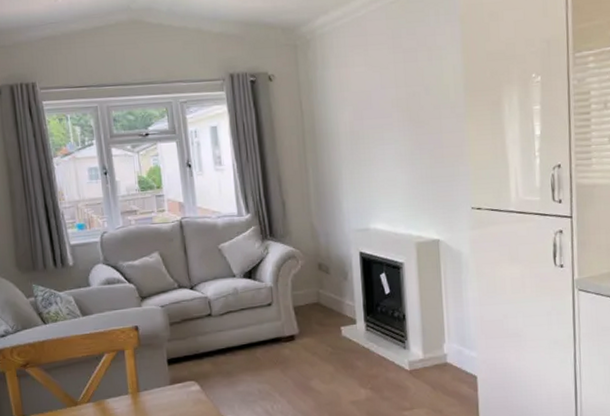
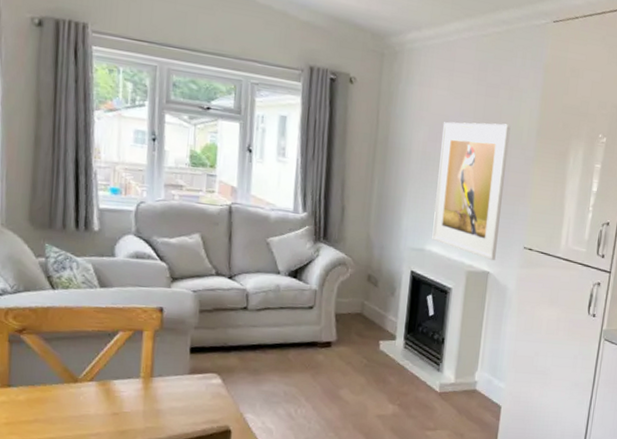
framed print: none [367,85,444,228] -> present [432,122,511,261]

